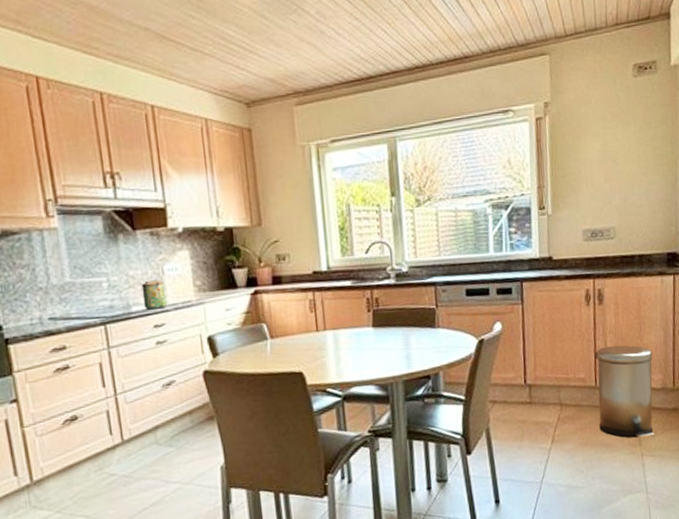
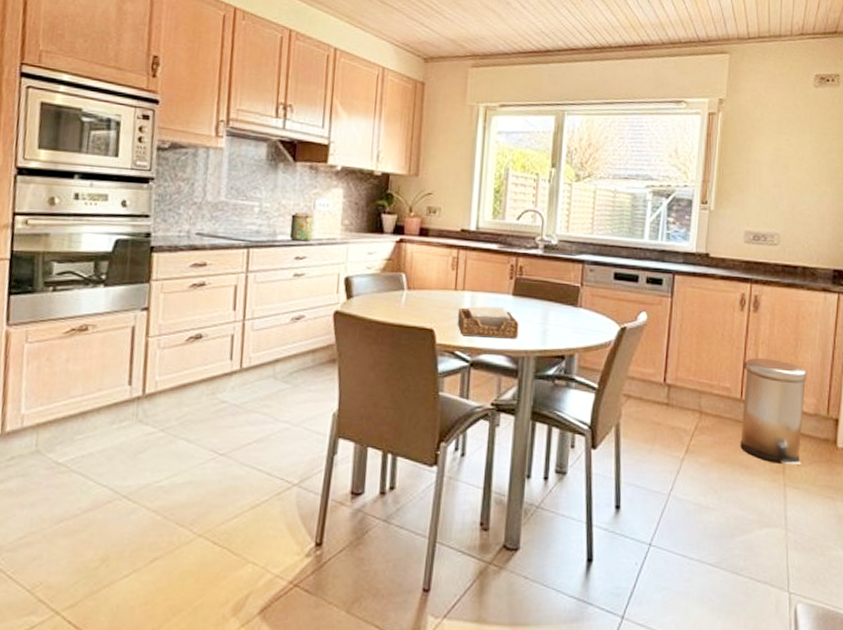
napkin holder: none [322,339,384,373] -> present [457,306,519,339]

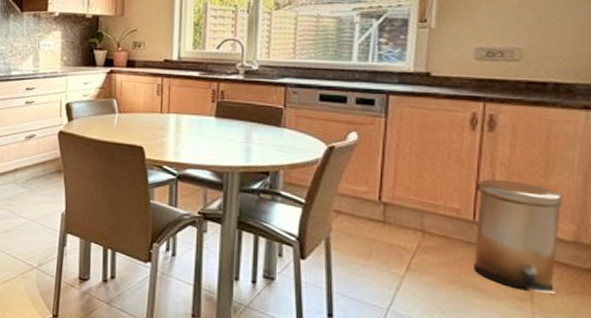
canister: present [289,212,313,242] -> none [21,52,39,75]
napkin holder: present [457,306,519,339] -> none [164,127,223,156]

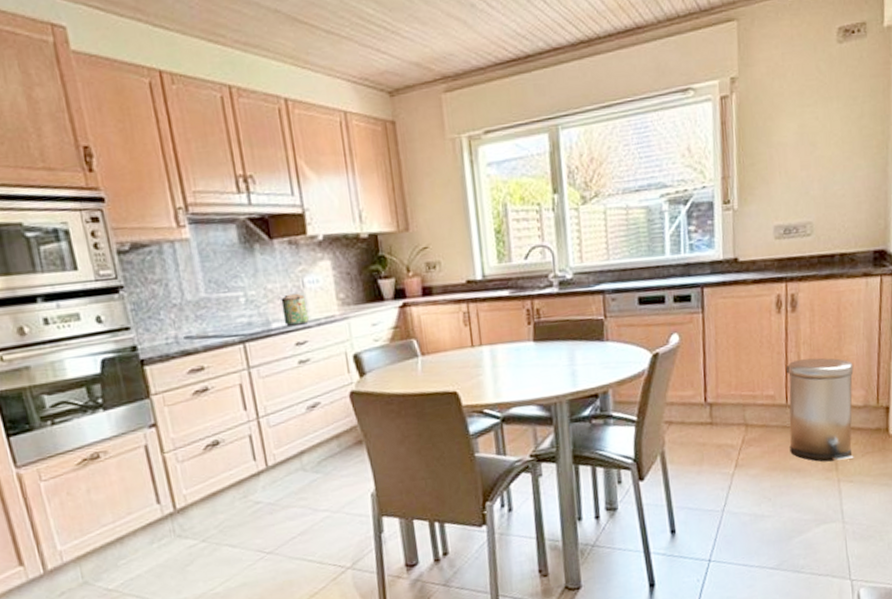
canister: none [21,52,39,75] -> present [281,293,309,326]

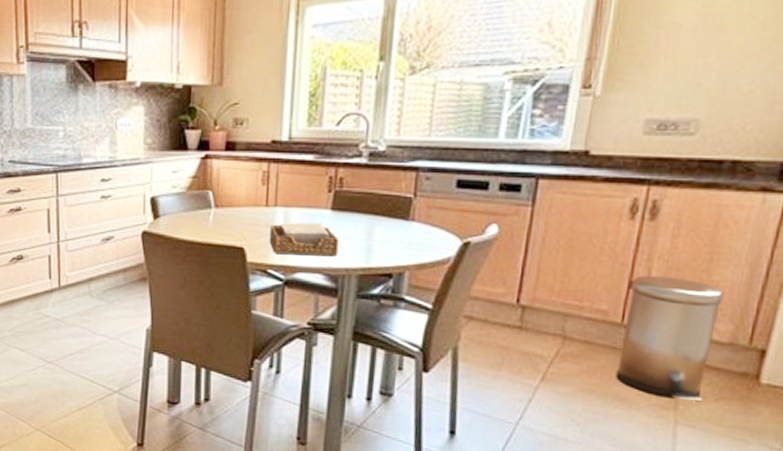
canister: present [281,293,309,326] -> none [94,133,116,163]
napkin holder: none [478,355,547,392] -> present [269,222,339,257]

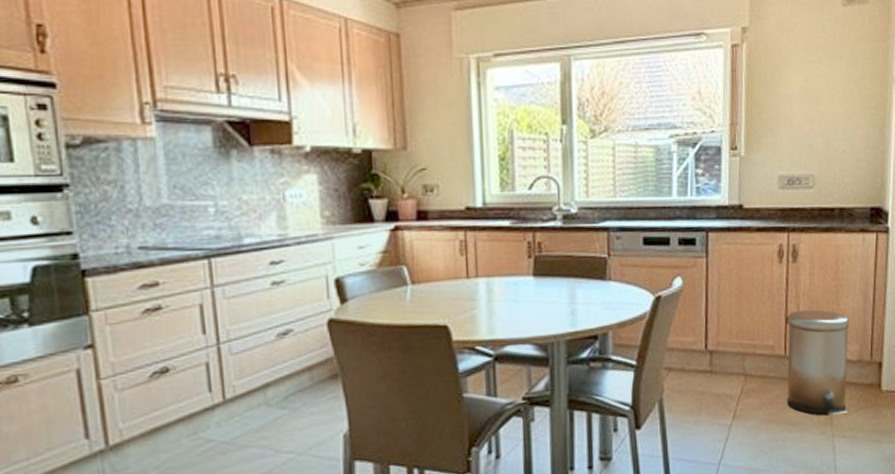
napkin holder: present [269,222,339,257] -> none [473,290,545,328]

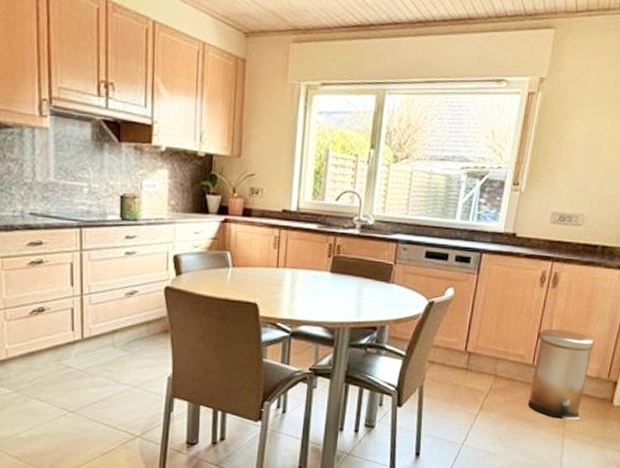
canister: none [257,207,287,243] -> present [119,192,141,221]

